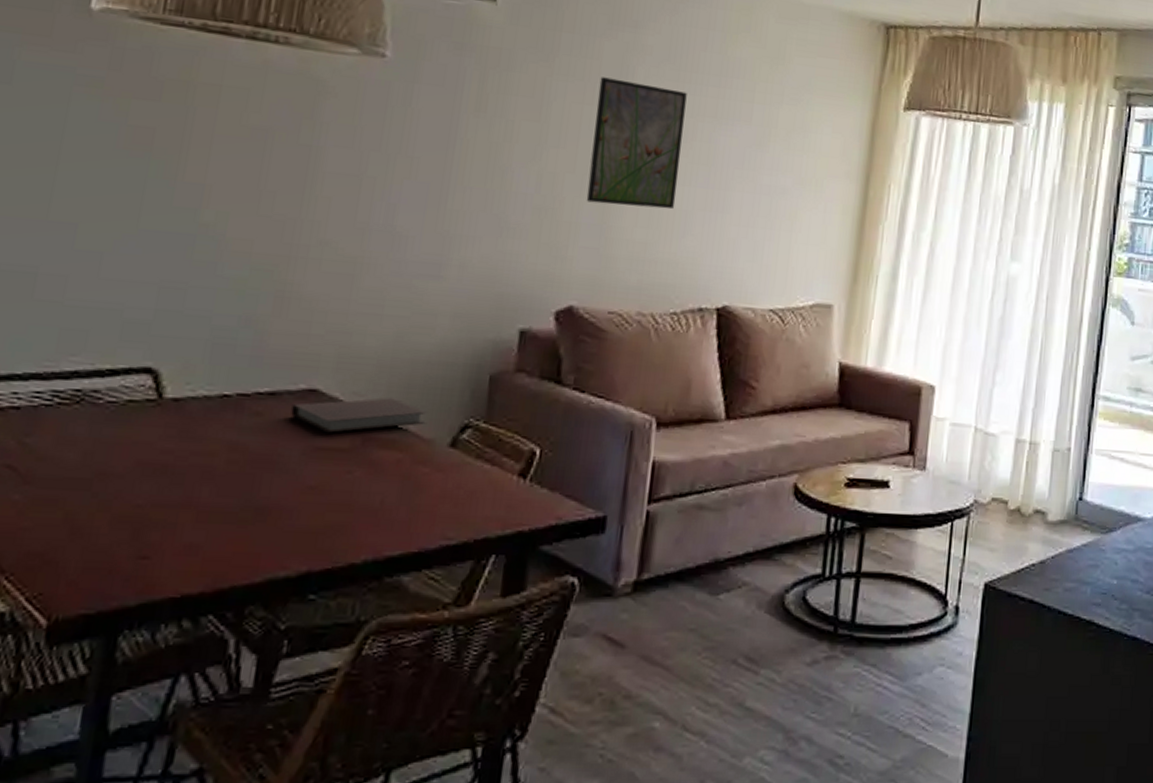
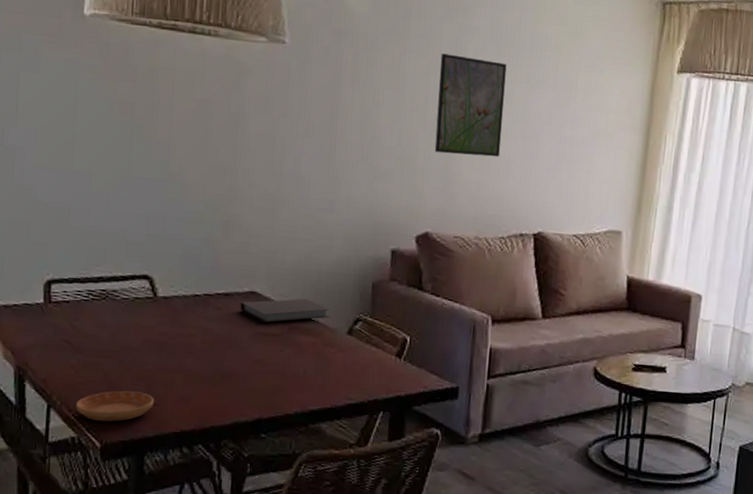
saucer: none [12,538,143,587] -> present [75,390,154,422]

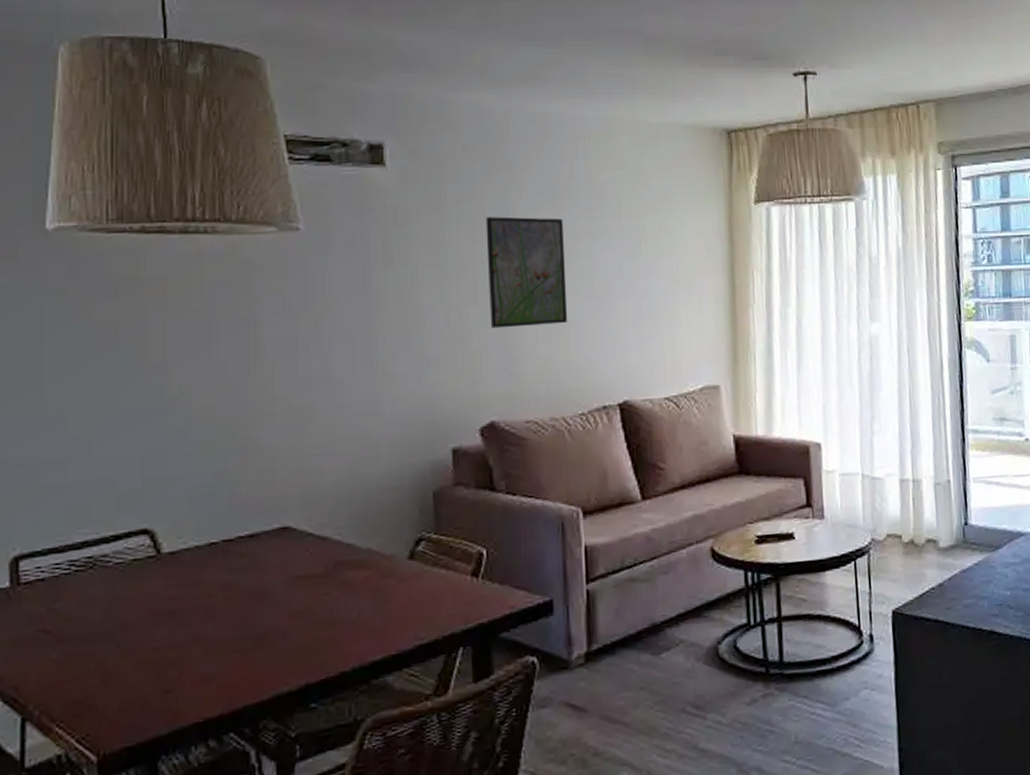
saucer: present [75,390,154,422] -> none [60,678,166,728]
notebook: present [240,298,331,323] -> none [270,524,385,563]

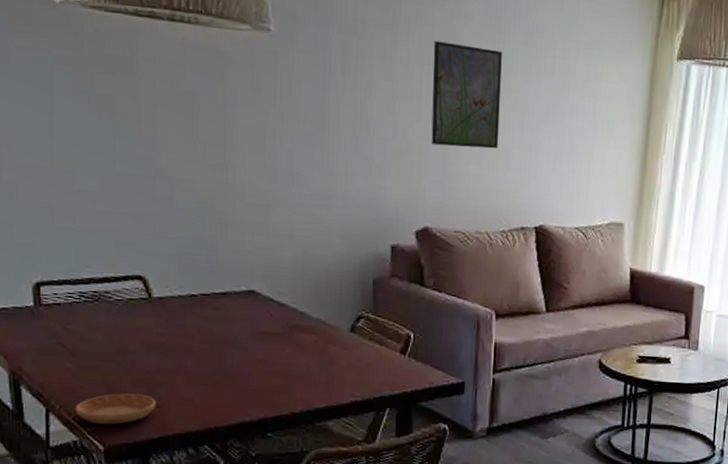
saucer: none [60,678,166,728] -> present [75,393,156,425]

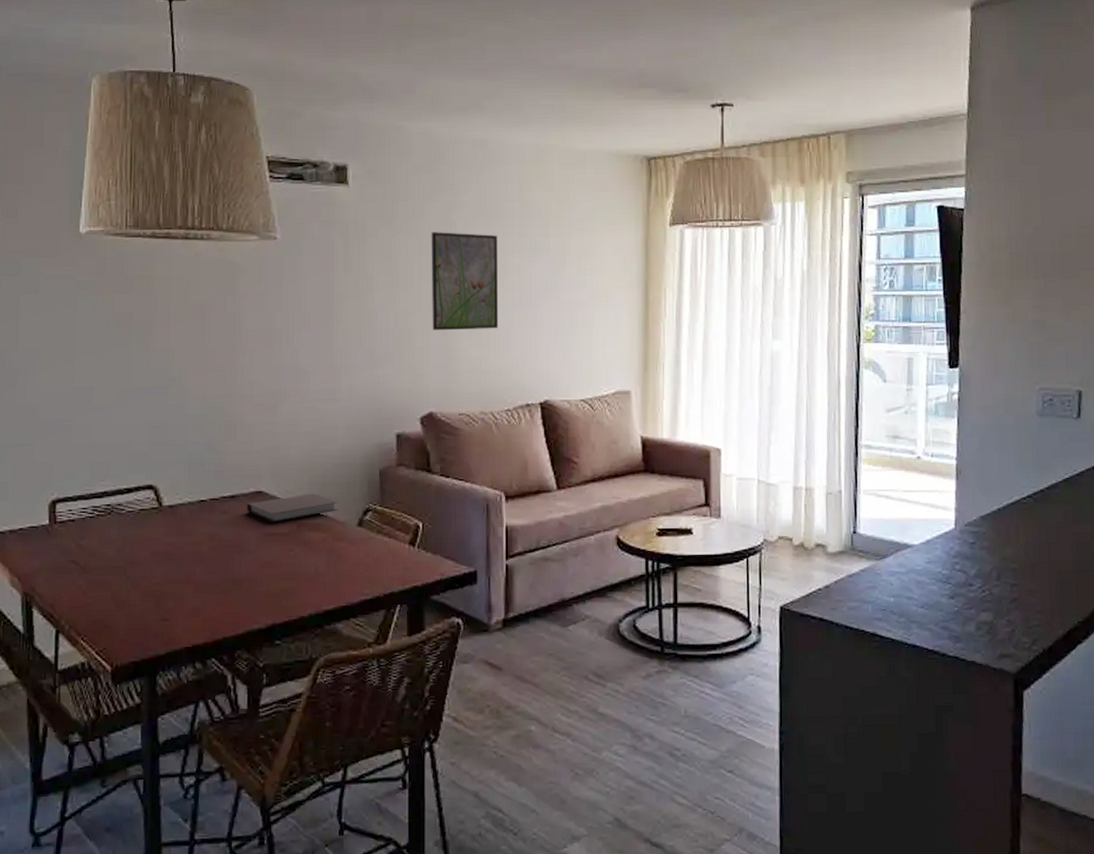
saucer: present [75,393,156,425] -> none [84,608,164,643]
notebook: none [239,296,332,322] -> present [247,493,339,522]

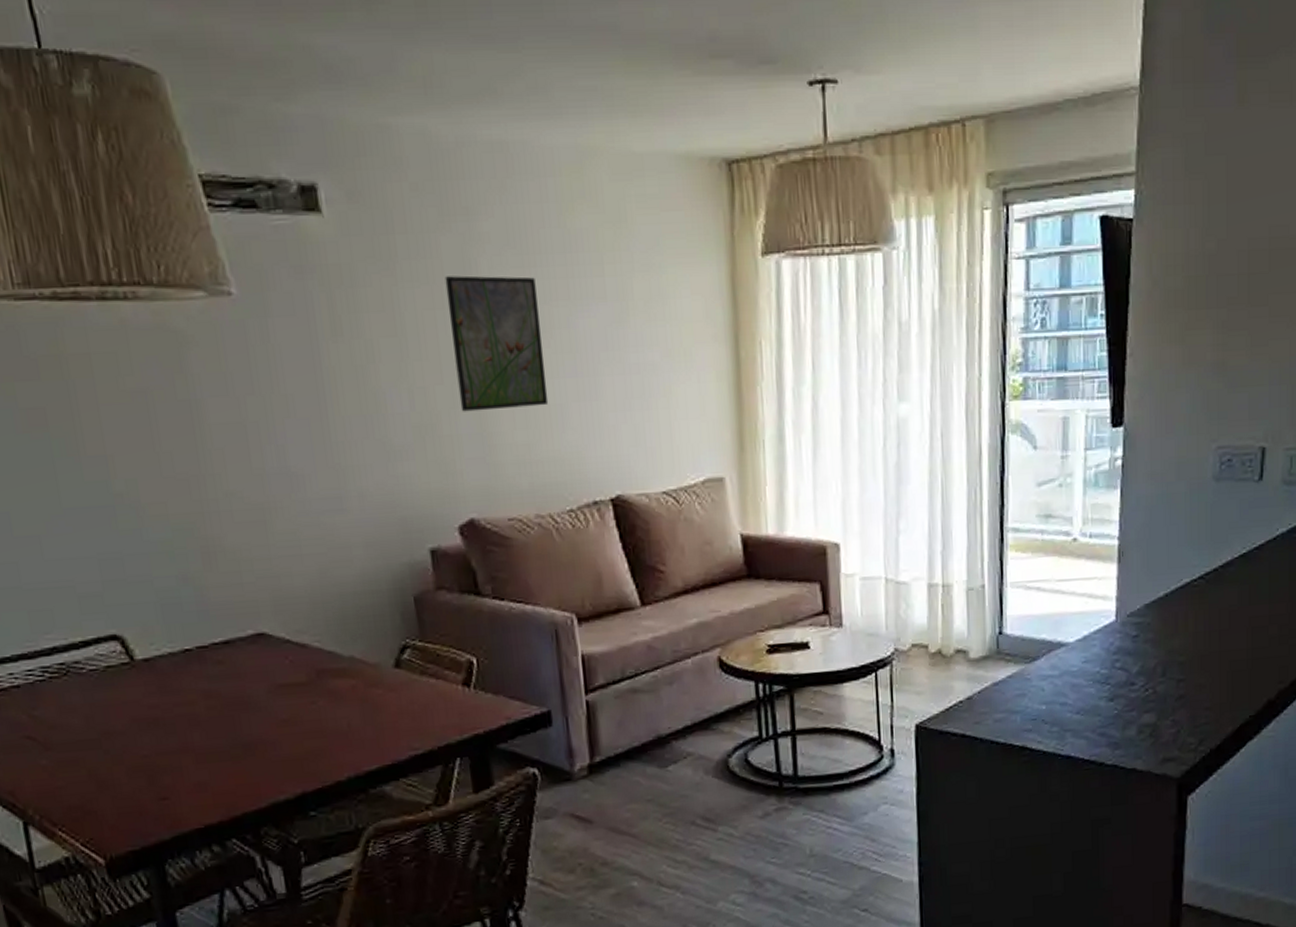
notebook: present [247,493,339,522] -> none [247,631,368,671]

